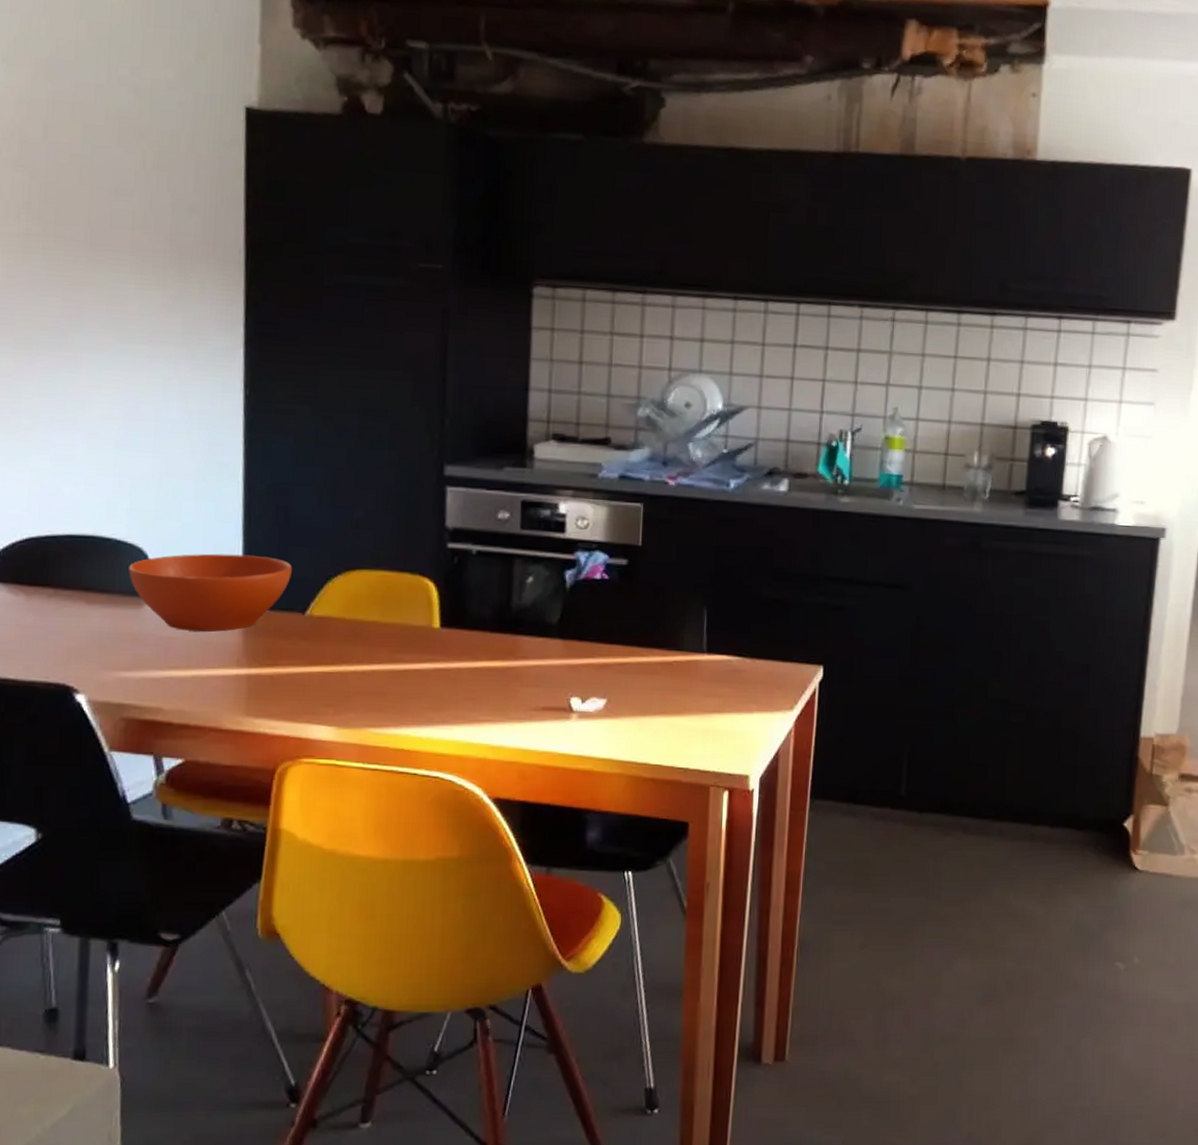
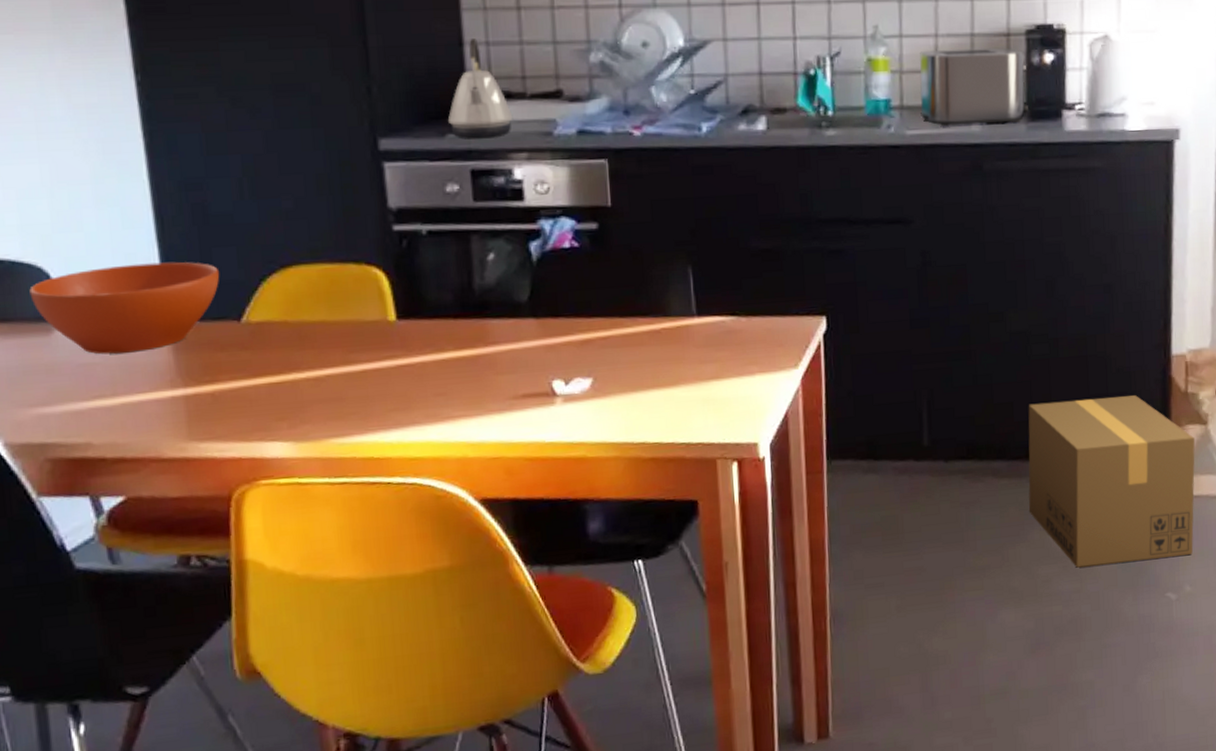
kettle: none [507,384,565,476] -> present [447,37,513,140]
toaster: none [928,434,1029,507] -> present [920,47,1028,126]
cardboard box: none [992,768,1156,928] -> present [1028,395,1196,568]

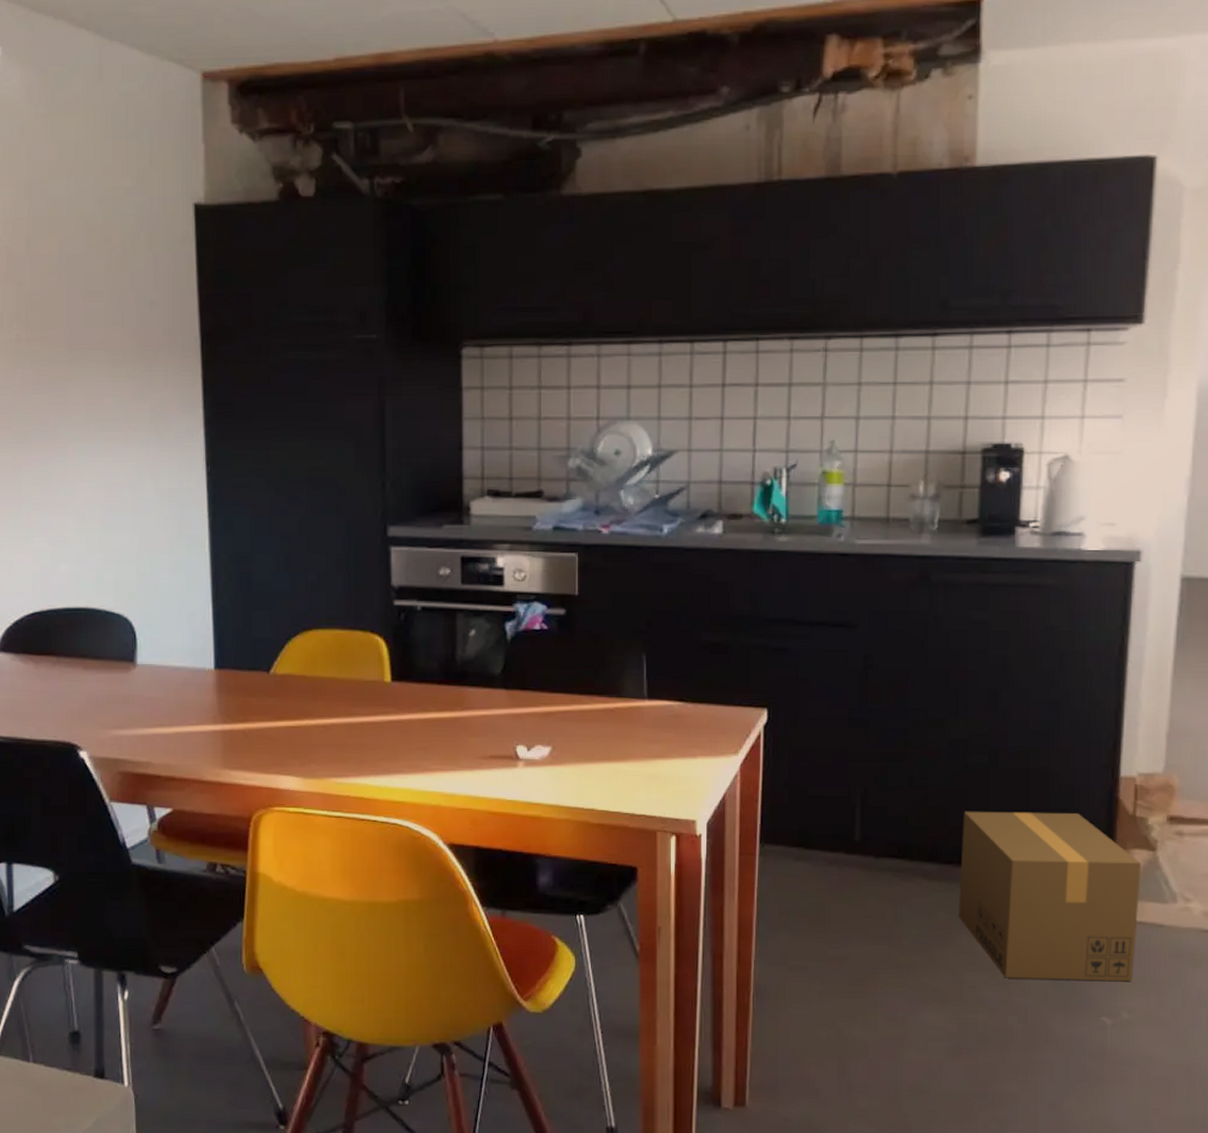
bowl: present [29,261,220,354] -> none [117,620,257,691]
kettle: present [447,37,513,140] -> none [445,443,500,531]
toaster: present [920,47,1028,126] -> none [871,464,980,537]

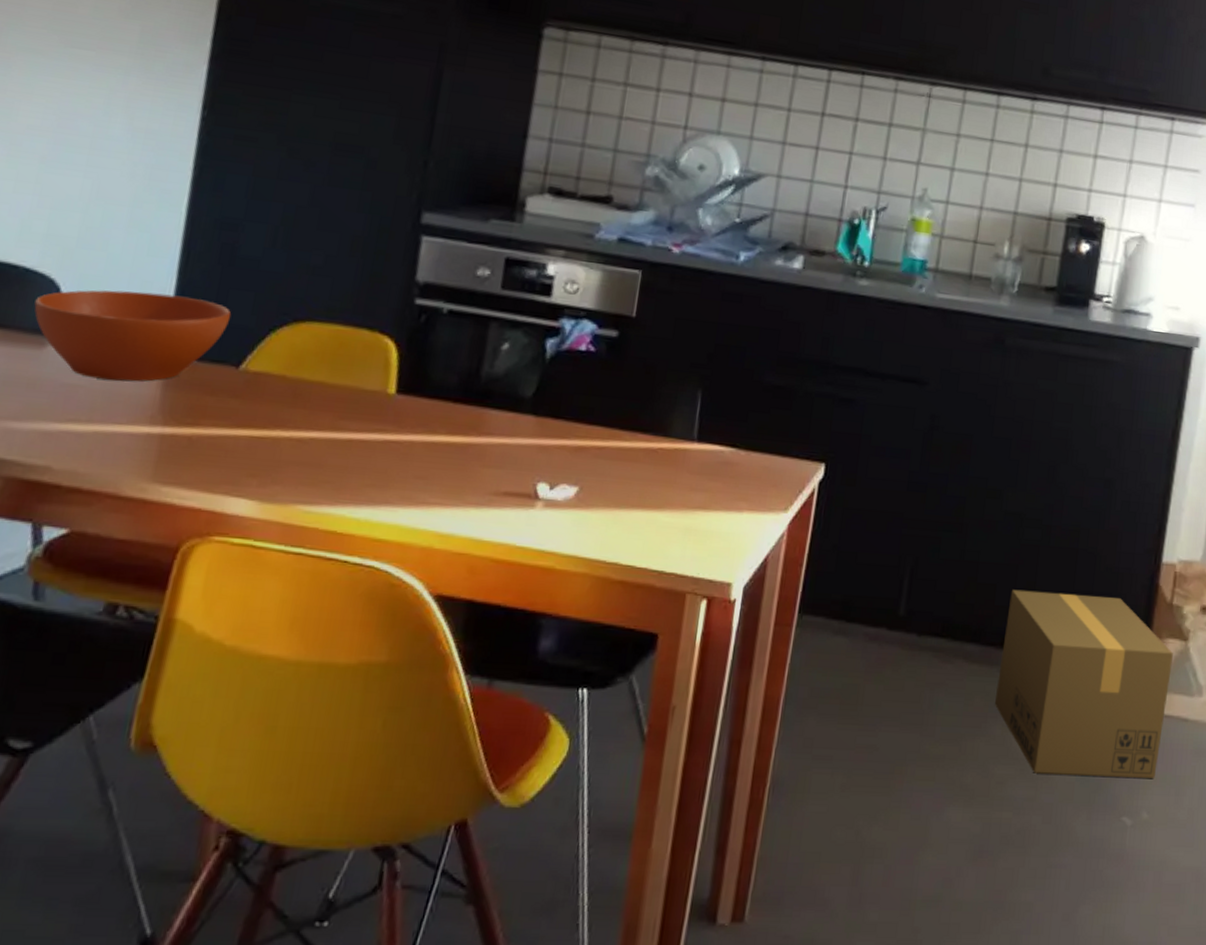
bowl: none [117,620,257,691] -> present [34,290,232,382]

